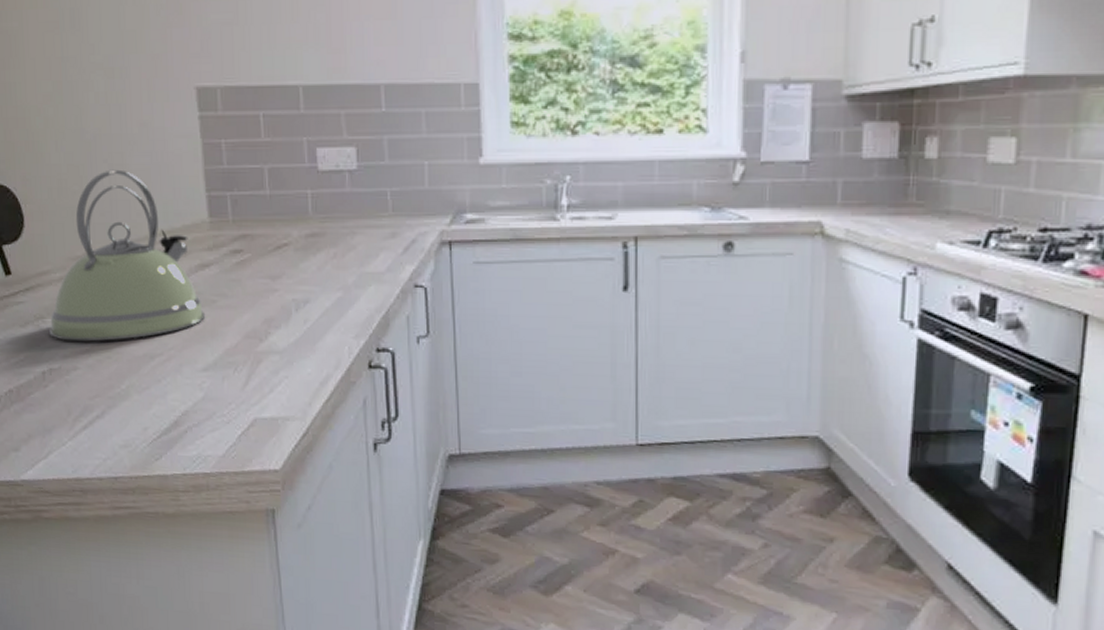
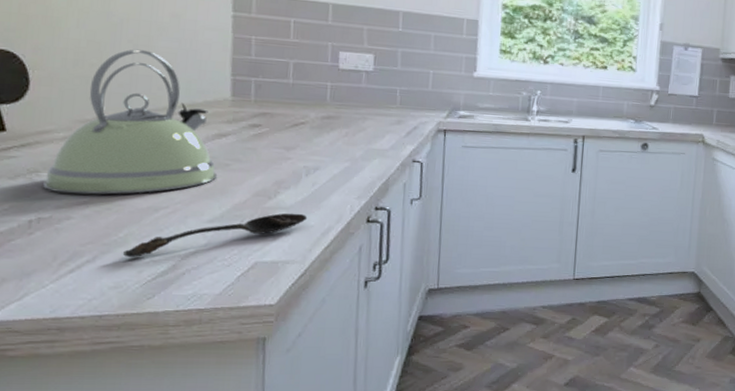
spoon: none [127,358,303,413] -> present [122,213,308,258]

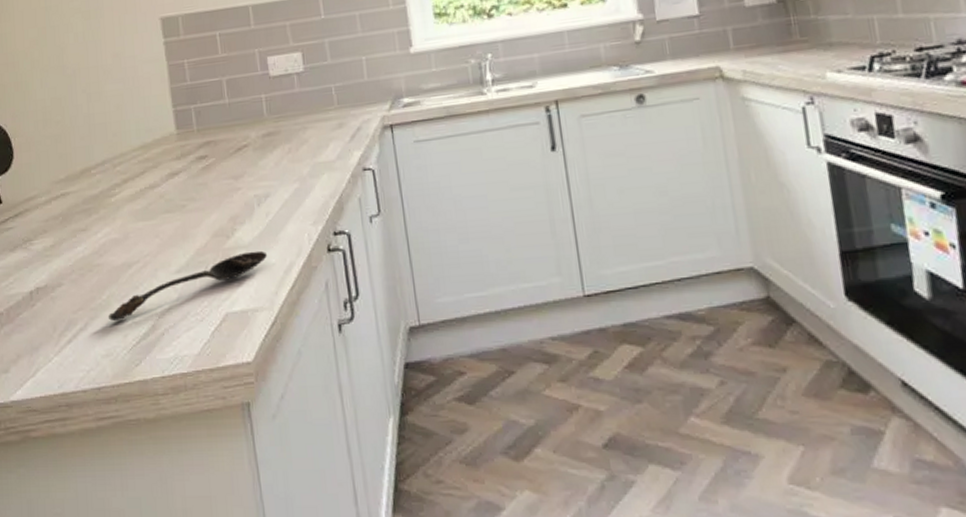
kettle: present [43,49,218,195] -> none [36,97,177,260]

